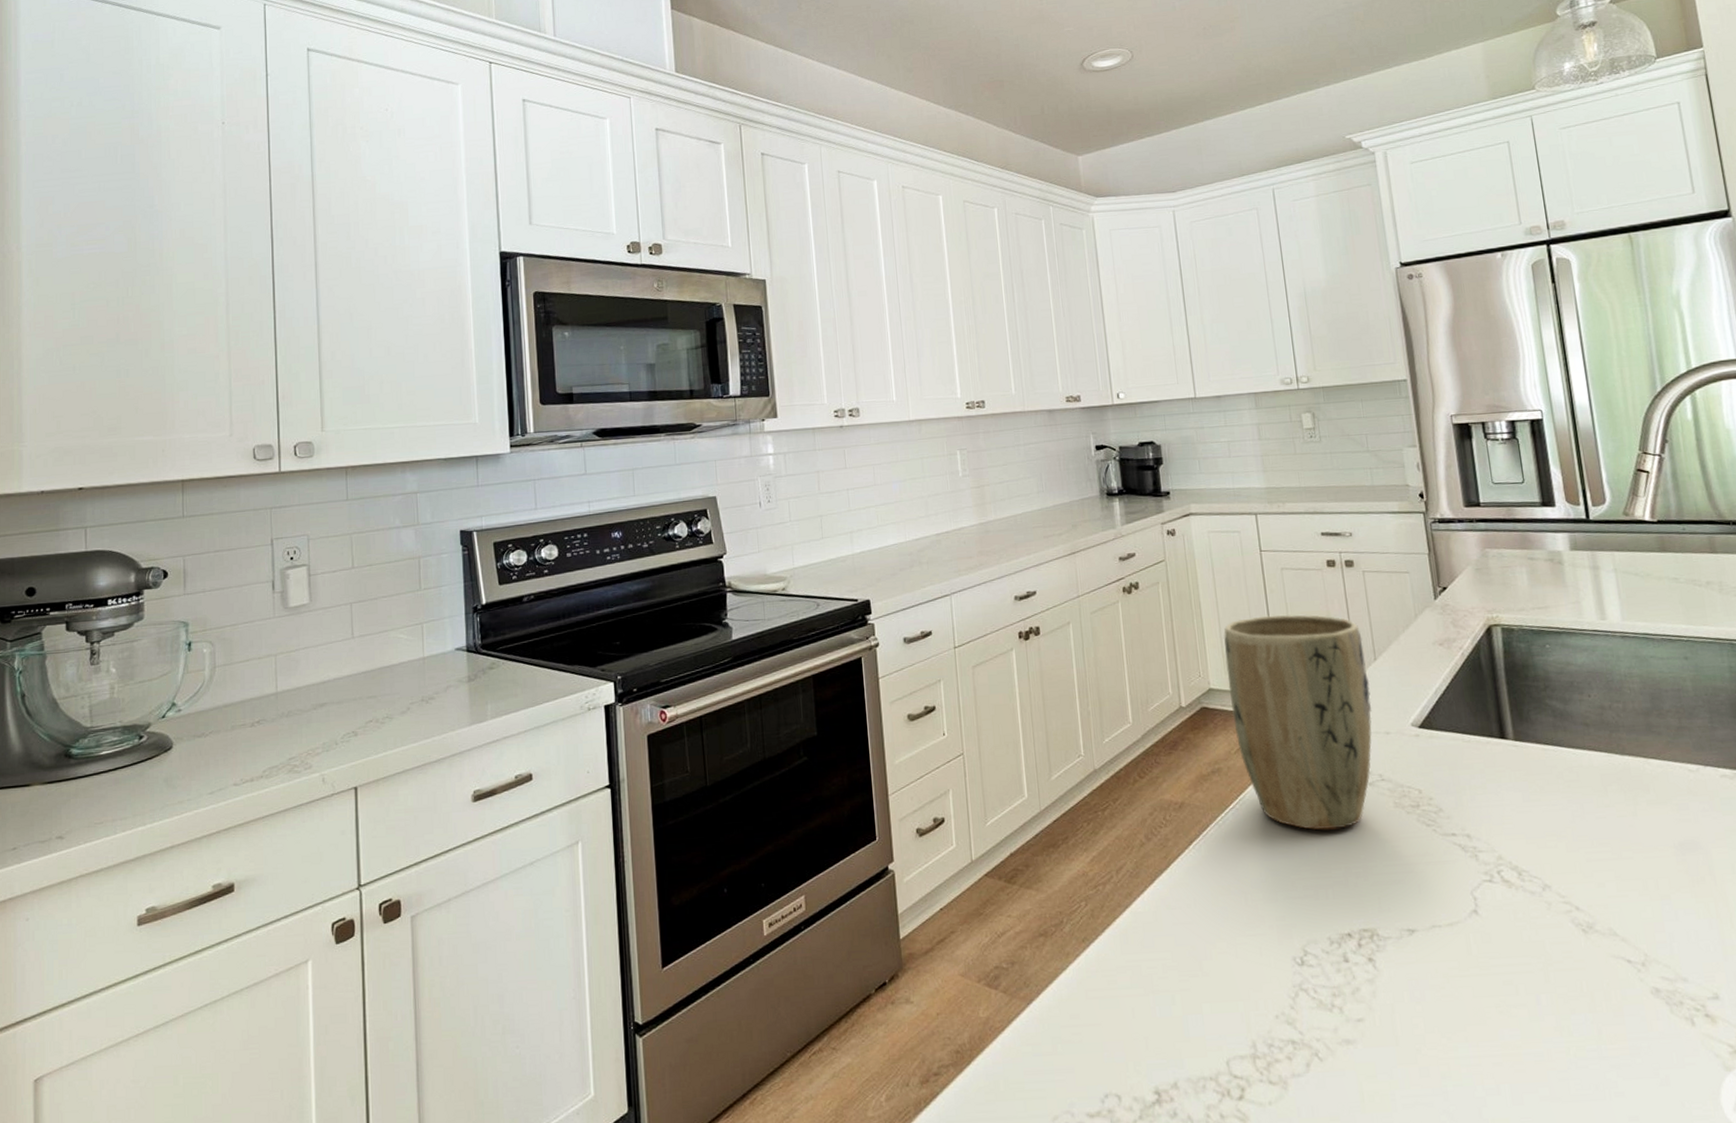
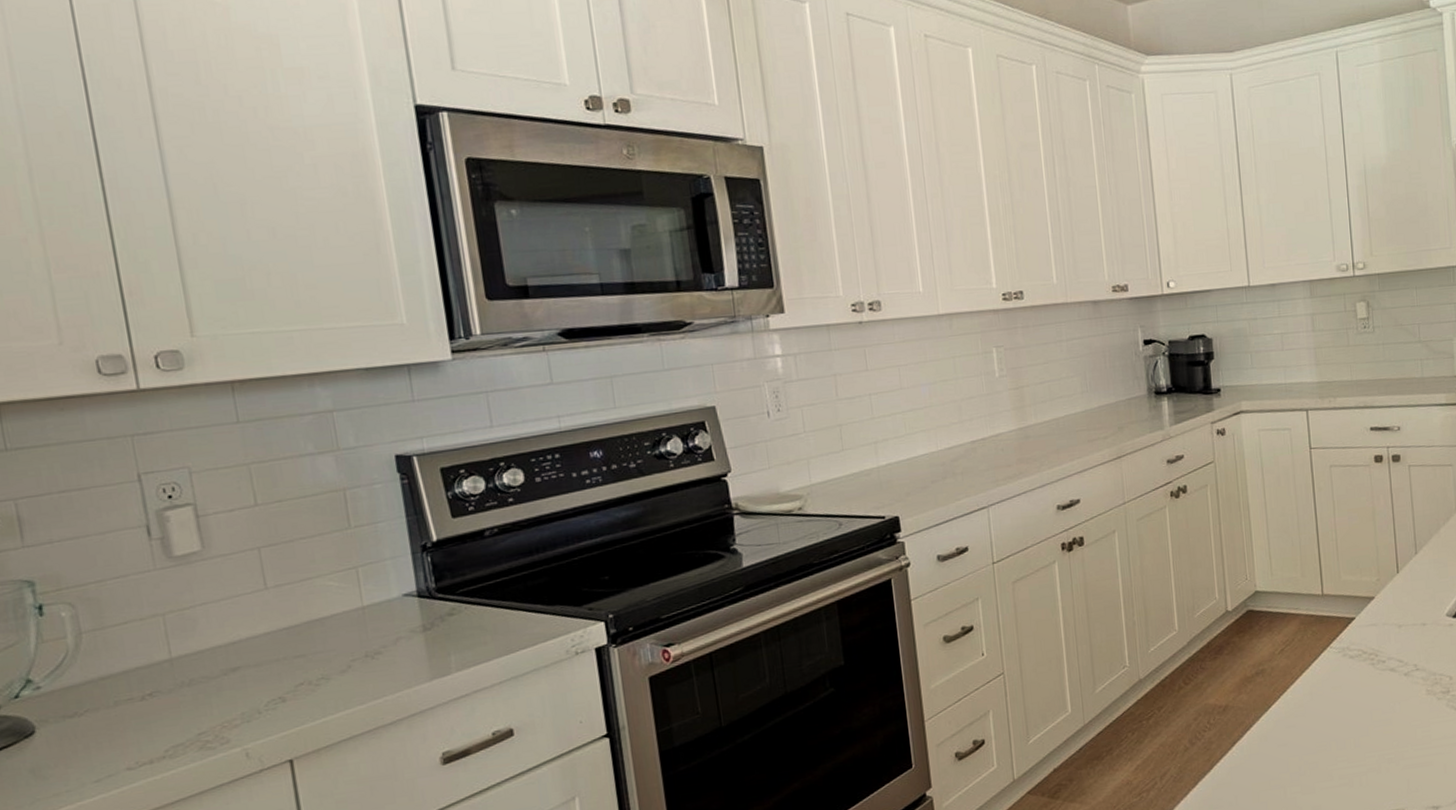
plant pot: present [1223,614,1372,830] -> none [1270,511,1411,722]

